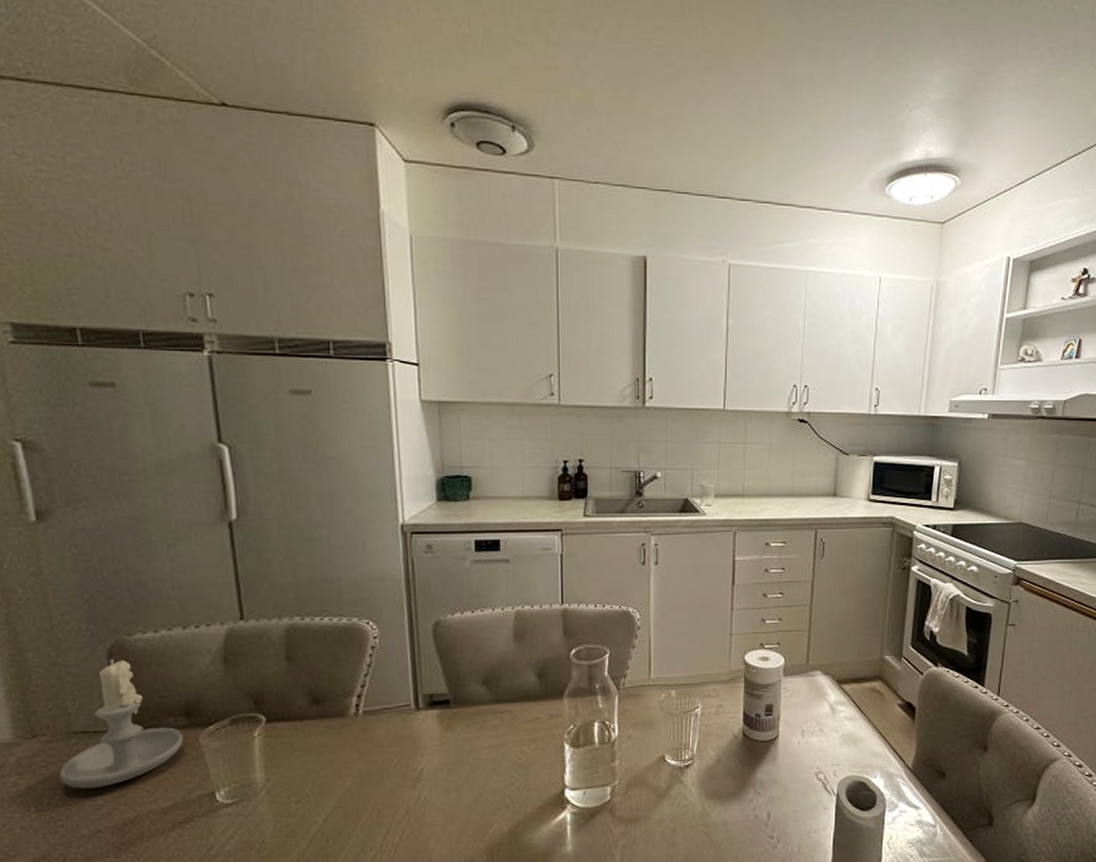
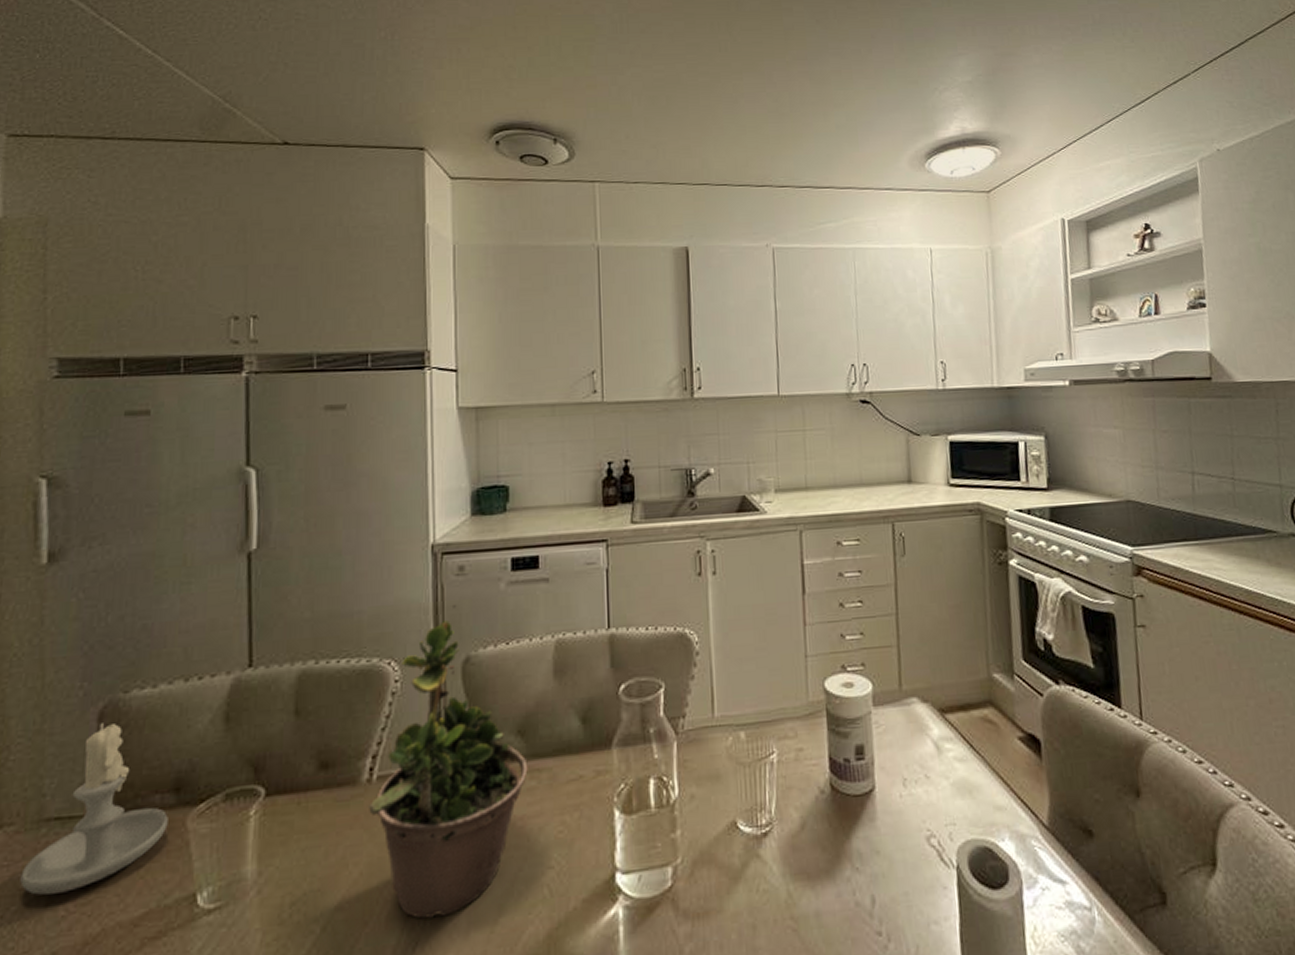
potted plant: none [357,578,492,816] -> present [369,605,528,919]

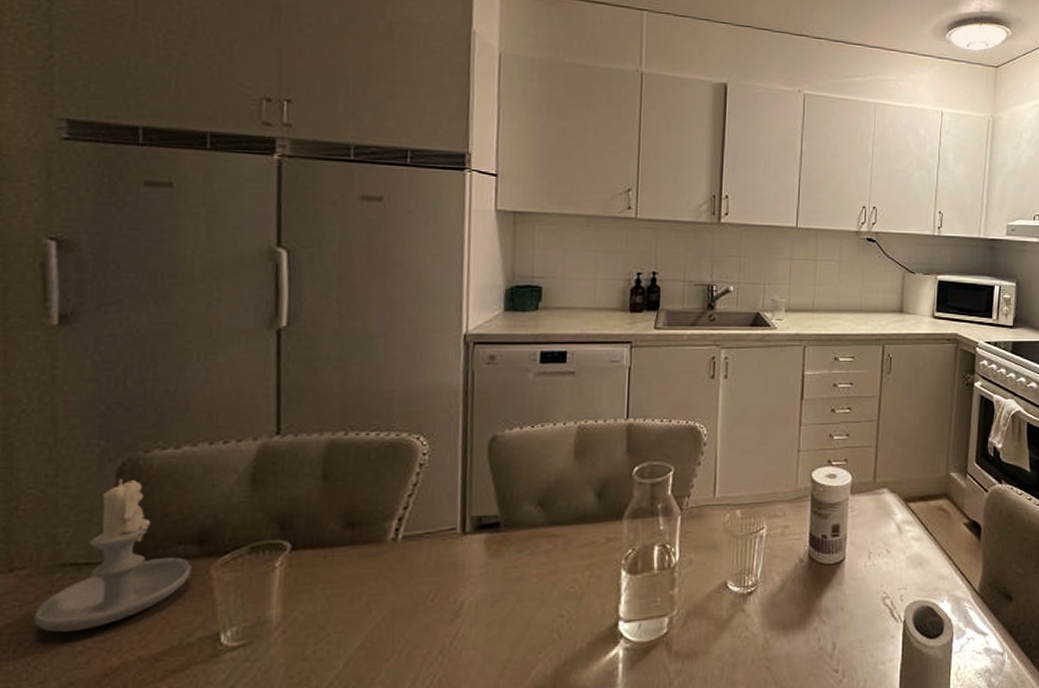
potted plant: present [369,605,528,919] -> none [393,390,546,657]

